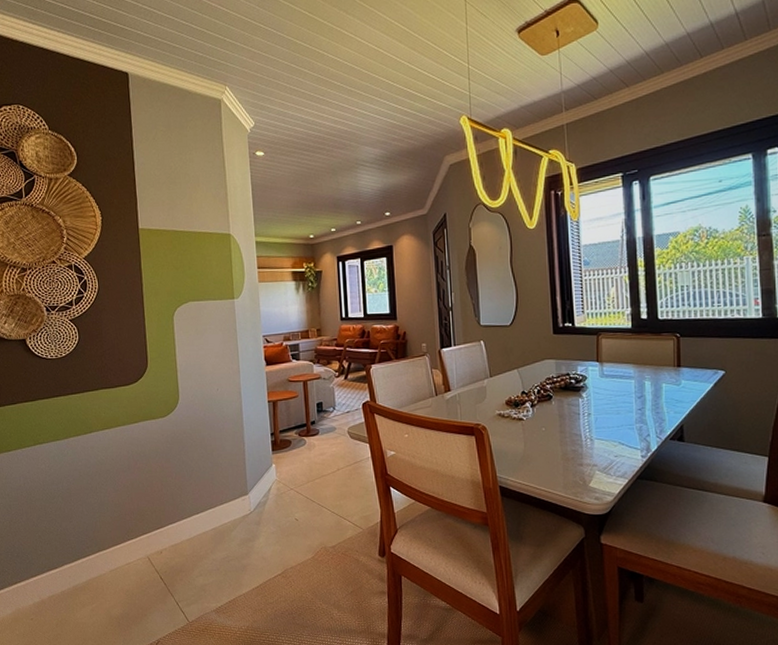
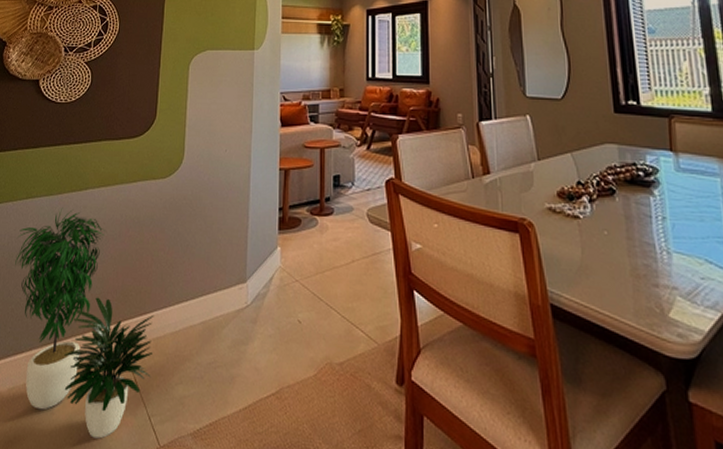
potted plant: none [32,450,175,623] -> present [15,207,154,439]

